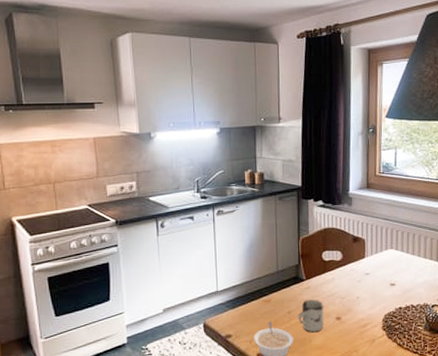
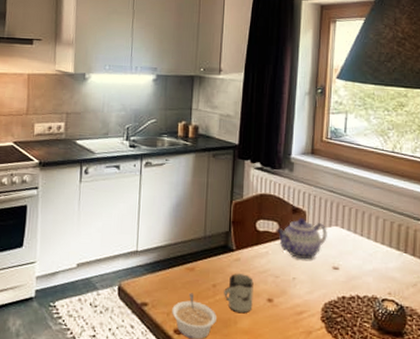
teapot: none [340,244,384,281] -> present [276,217,327,260]

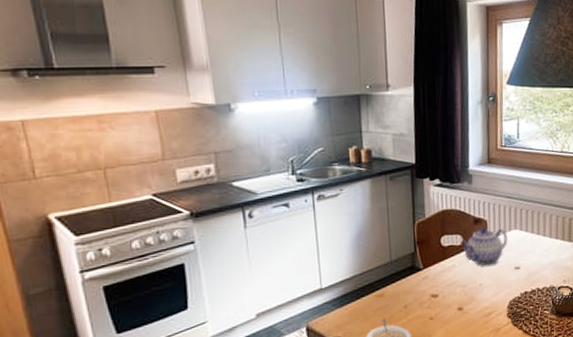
cup: present [224,273,254,314] -> none [416,289,445,327]

